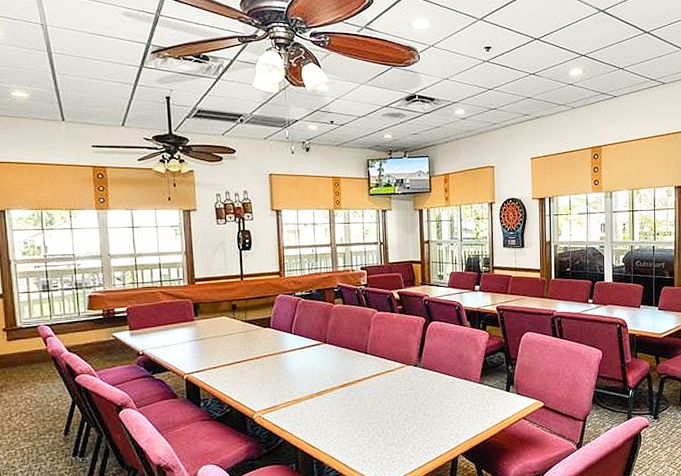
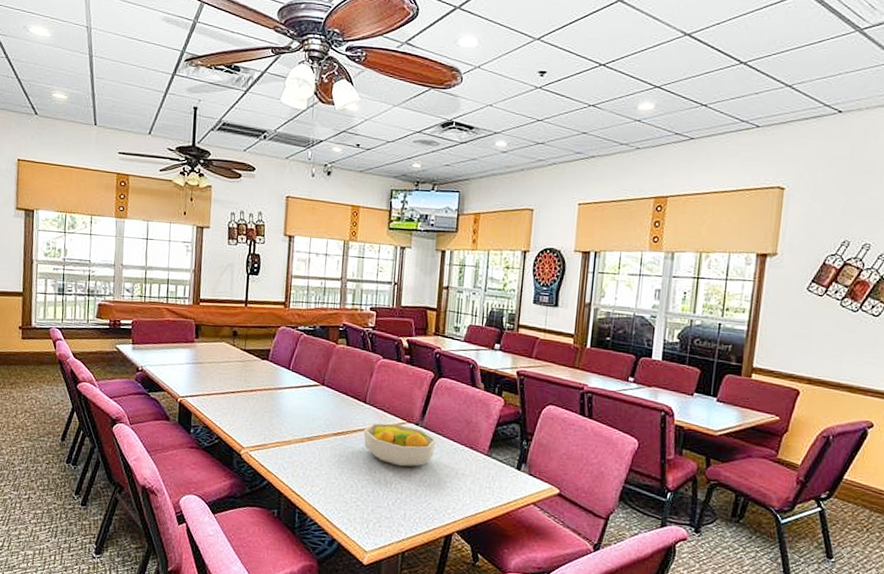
fruit bowl: none [368,368,434,406] -> present [363,423,436,467]

